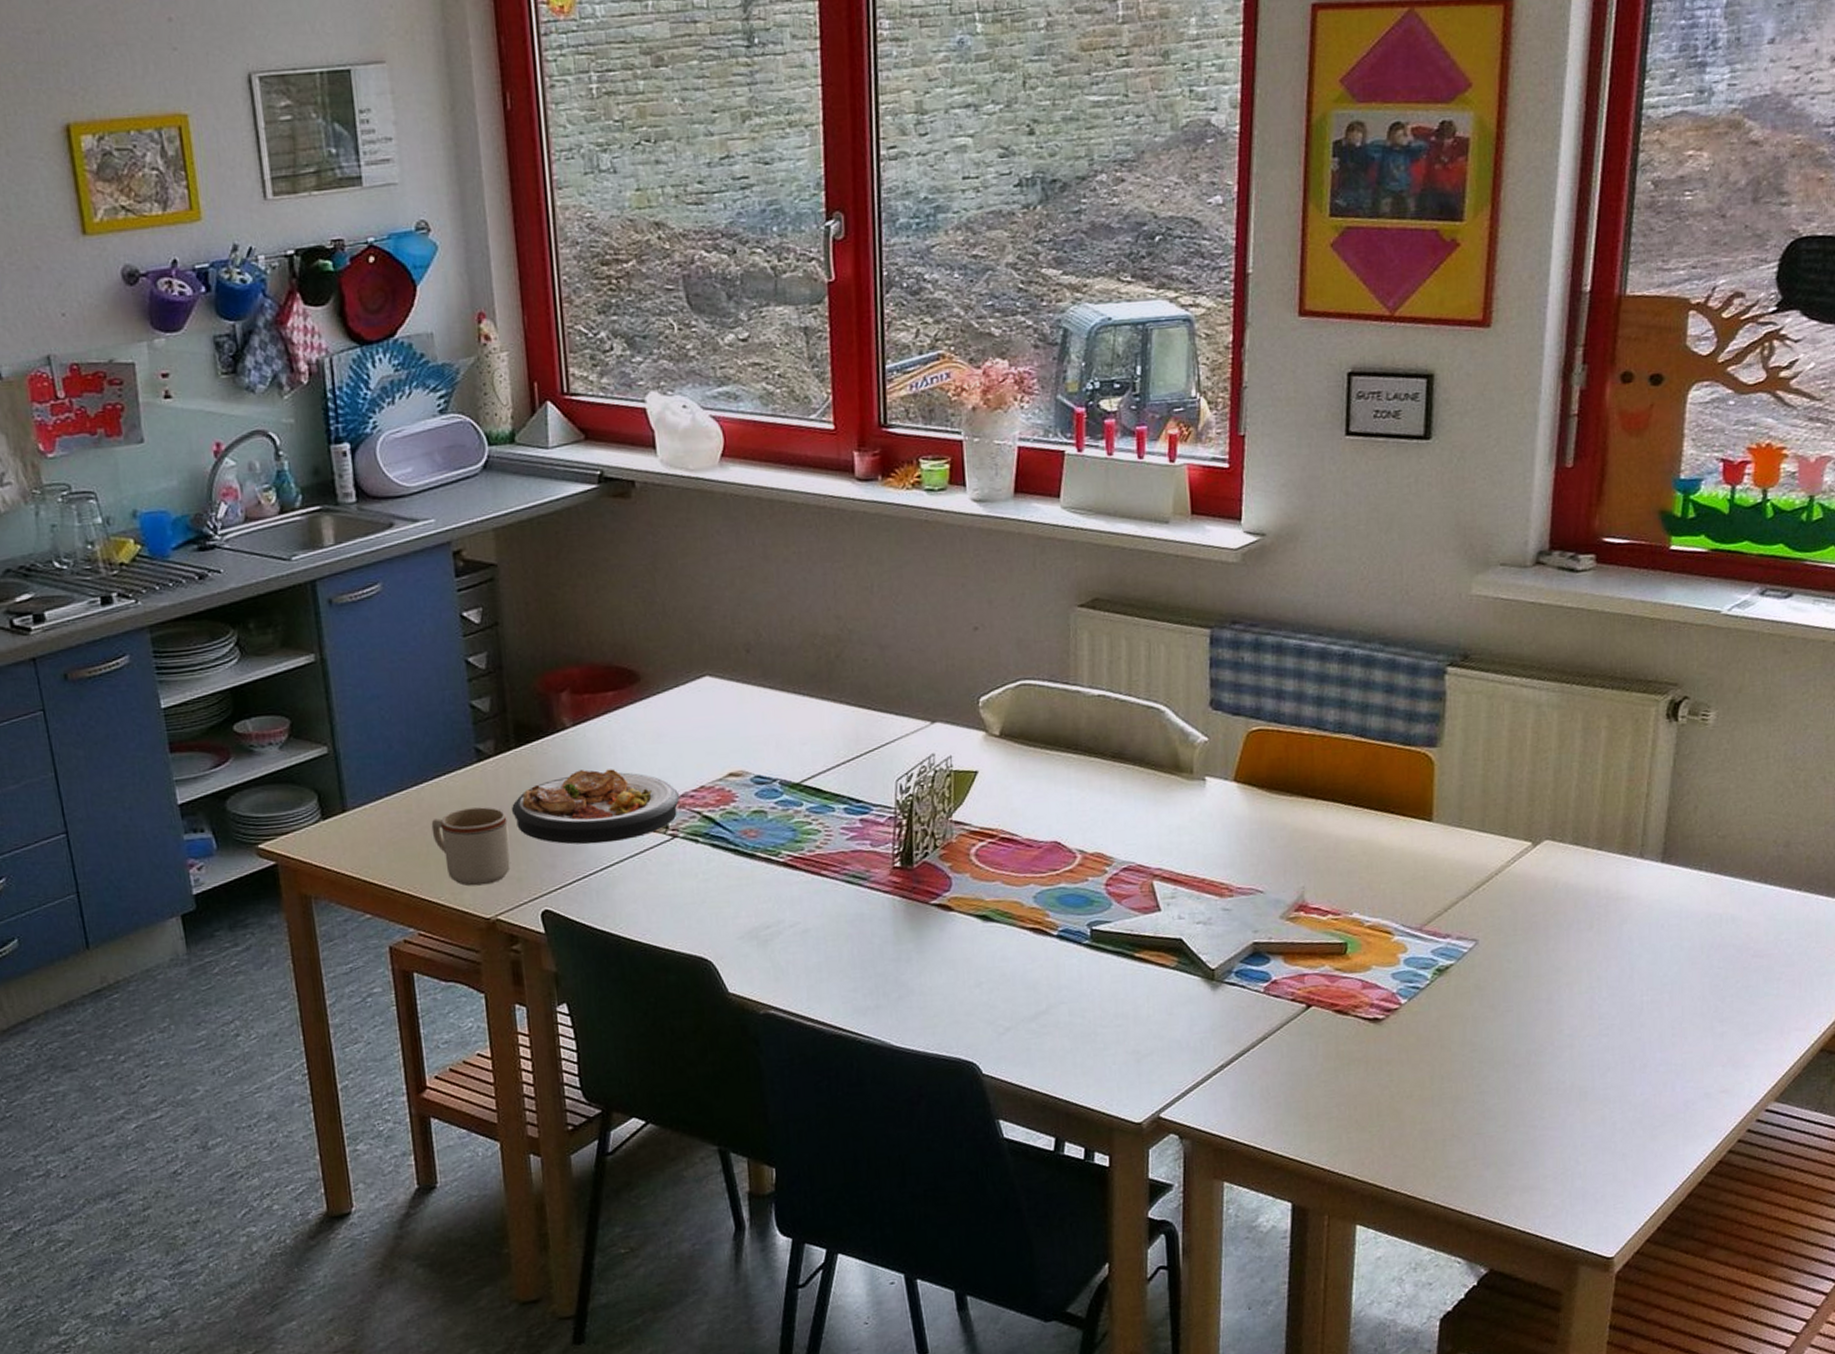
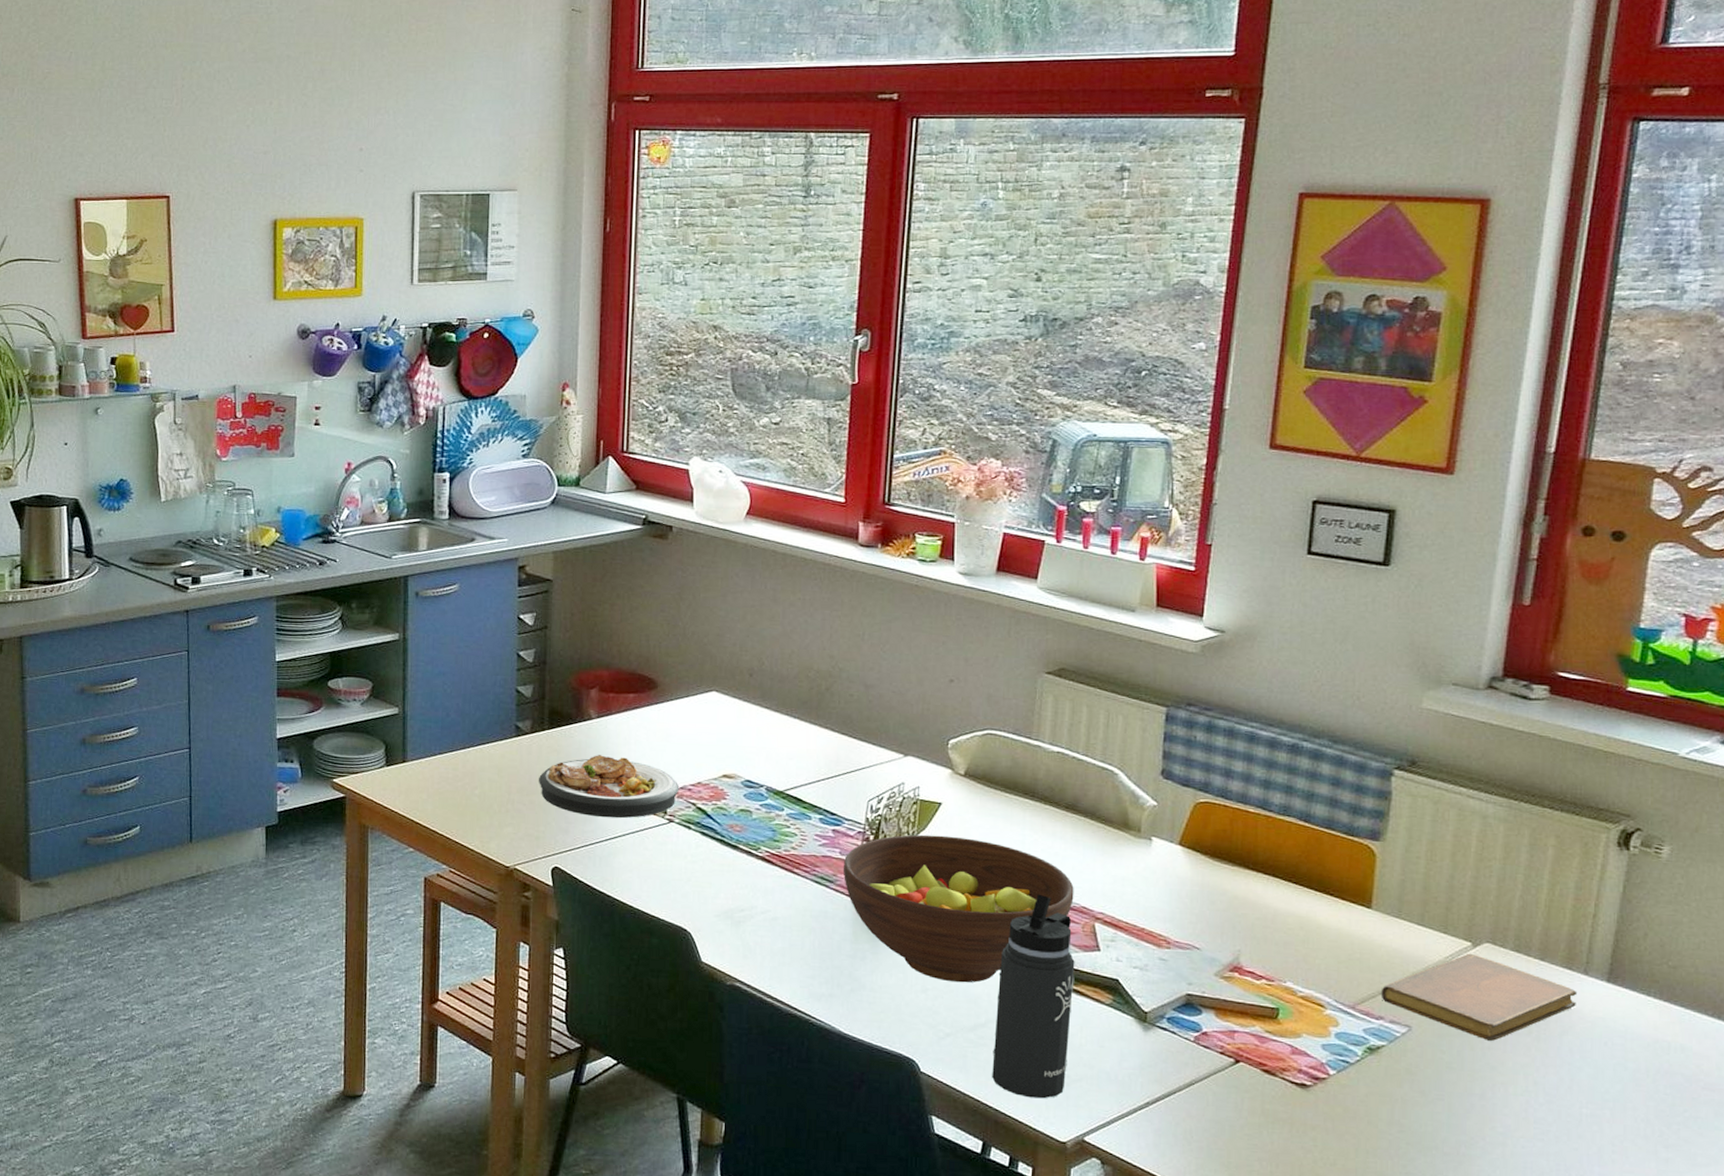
mug: present [431,807,511,886] -> none [471,773,534,839]
fruit bowl: none [875,807,1129,971] -> present [843,834,1074,983]
thermos bottle: none [1056,858,1137,1082] -> present [992,894,1075,1099]
notebook: none [1446,853,1634,942] -> present [1381,953,1578,1041]

